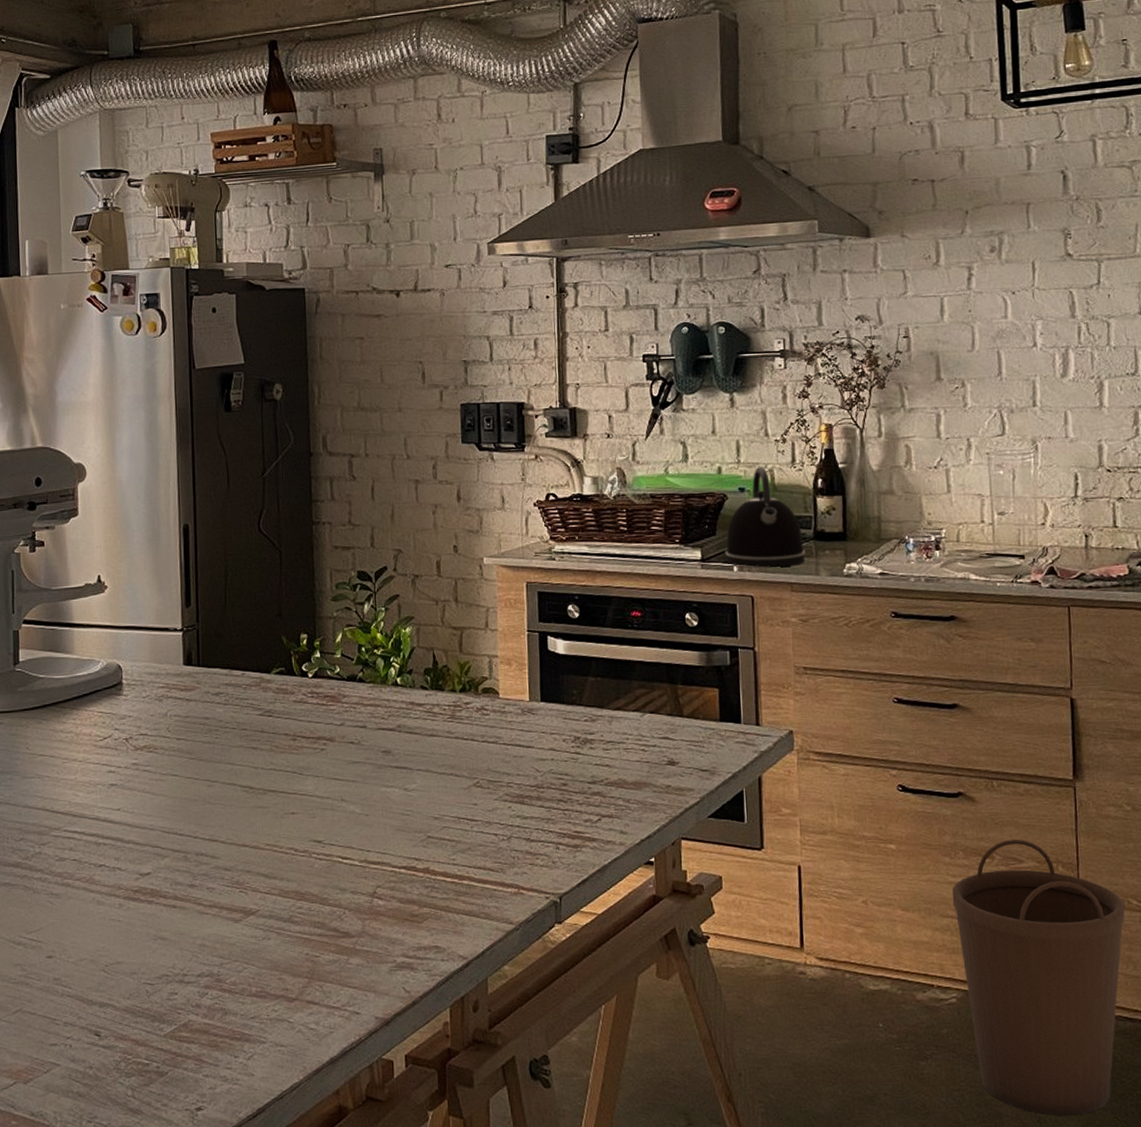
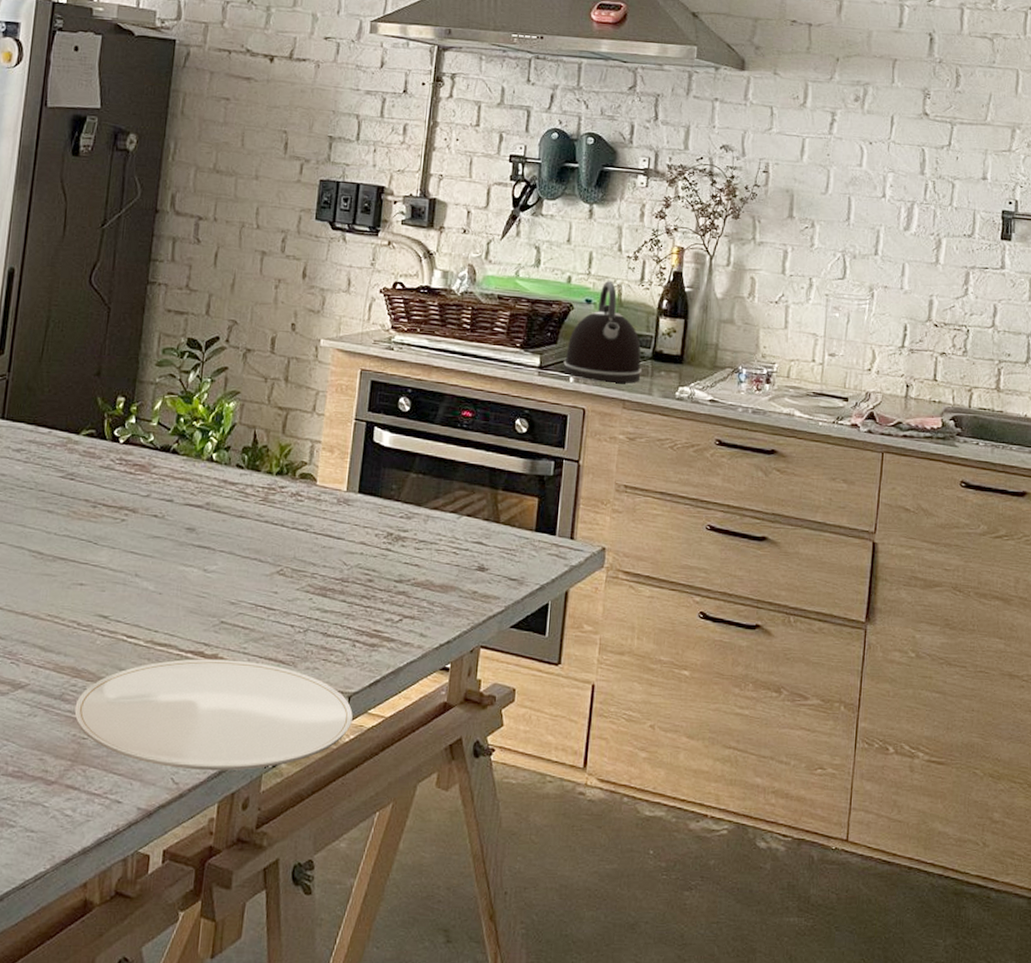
plate: none [304,871,566,978] -> present [74,658,353,771]
basket: present [951,839,1126,1116] -> none [736,675,897,955]

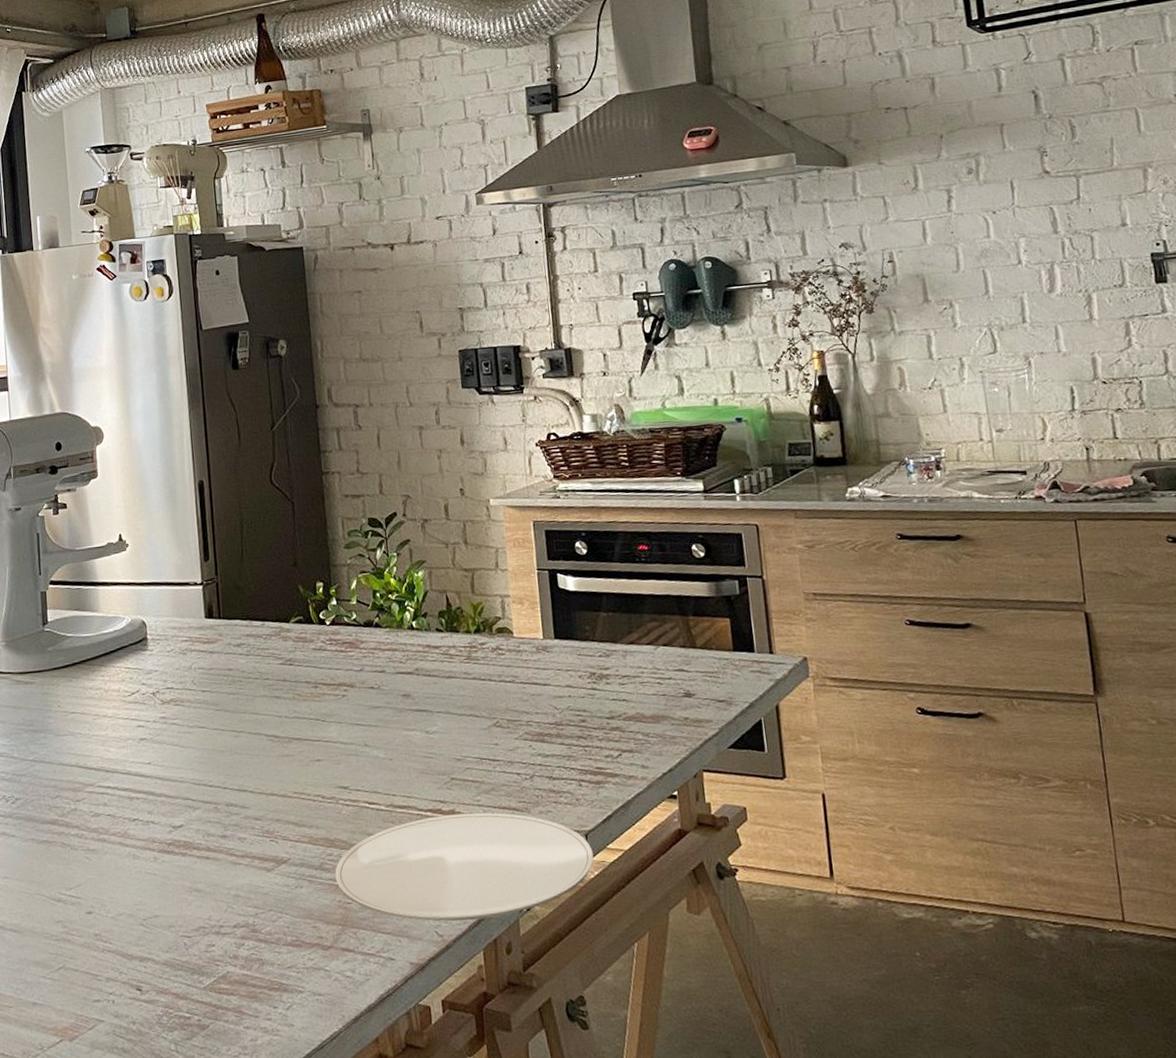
kettle: present [563,280,643,384] -> none [726,395,808,497]

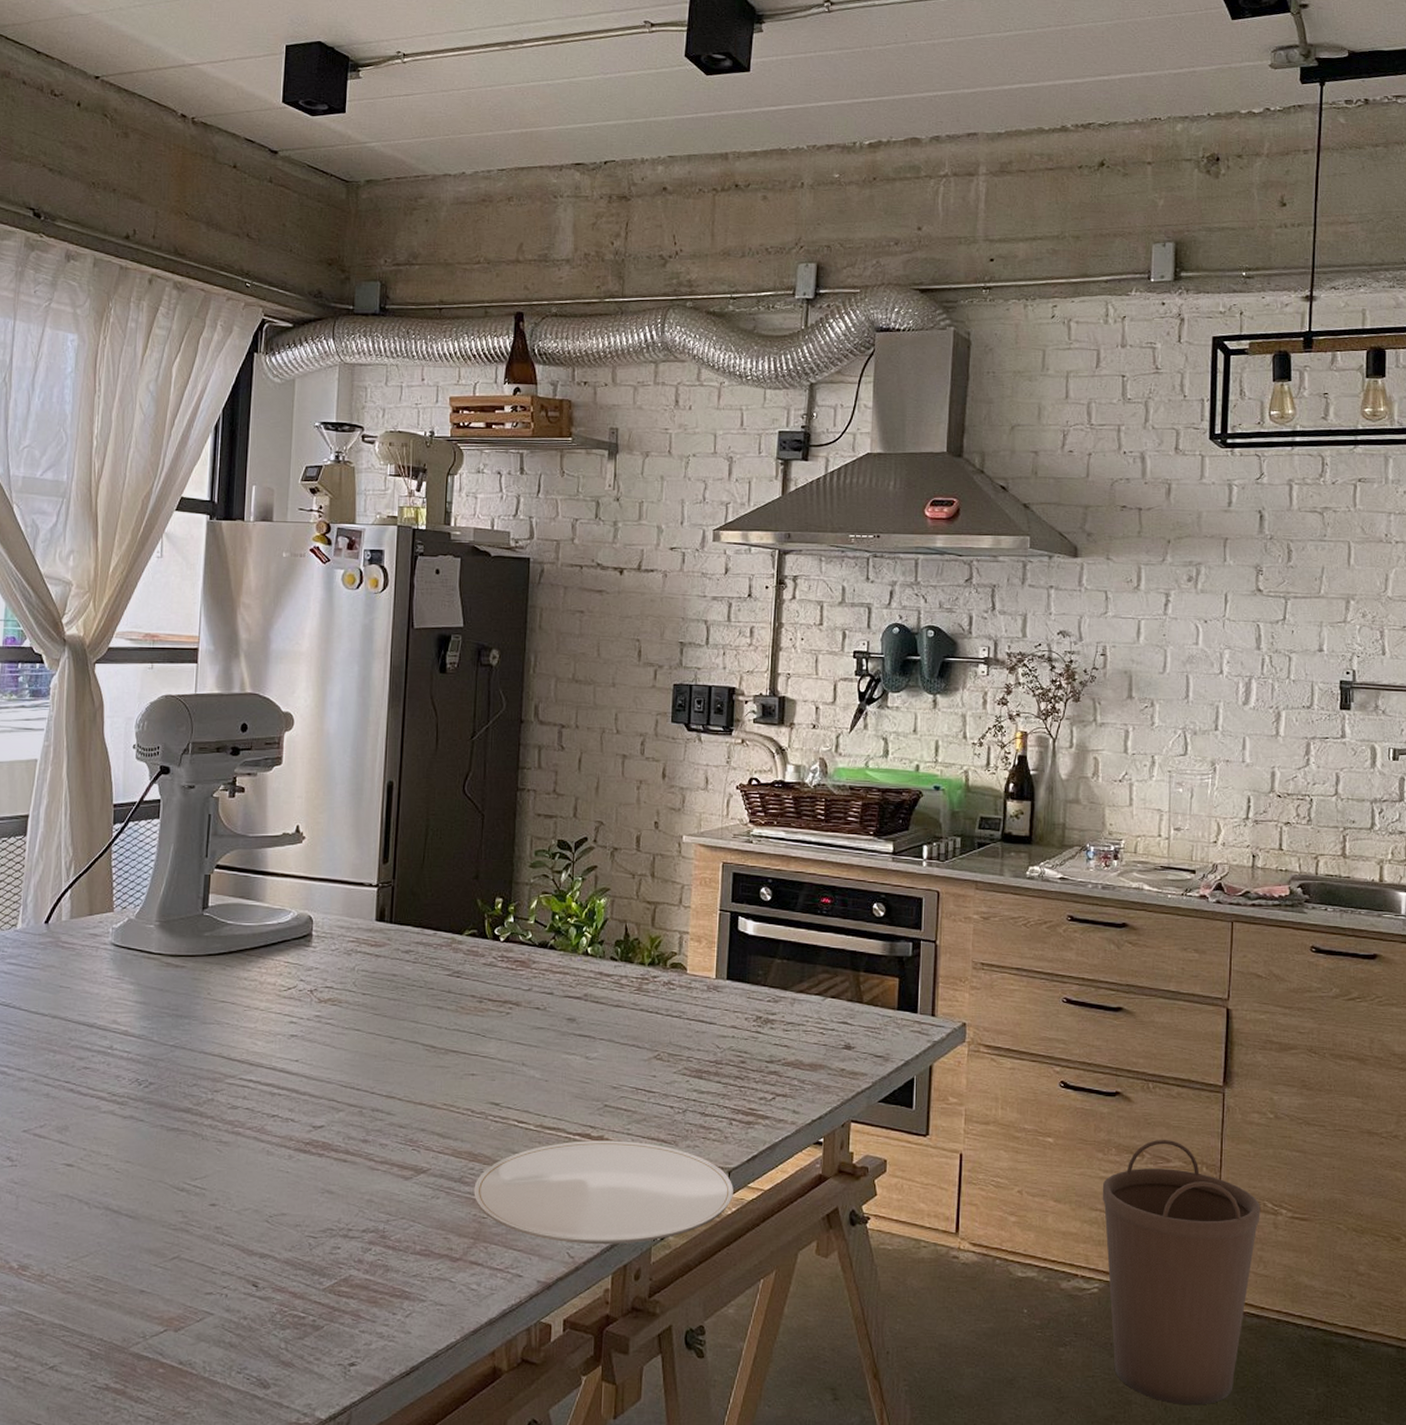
basket: none [979,757,1161,1043] -> present [1102,1139,1260,1405]

